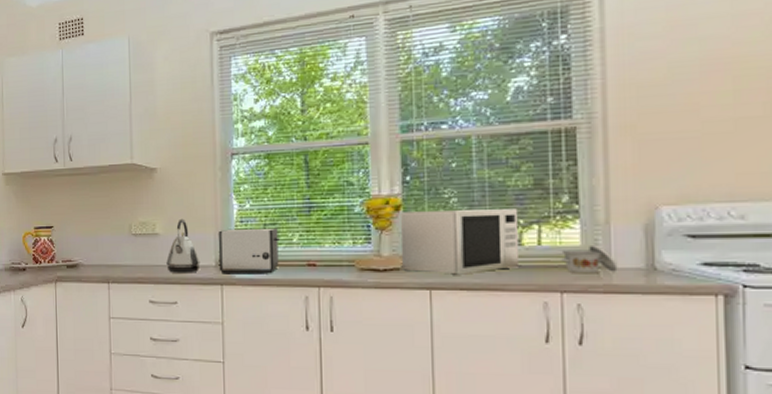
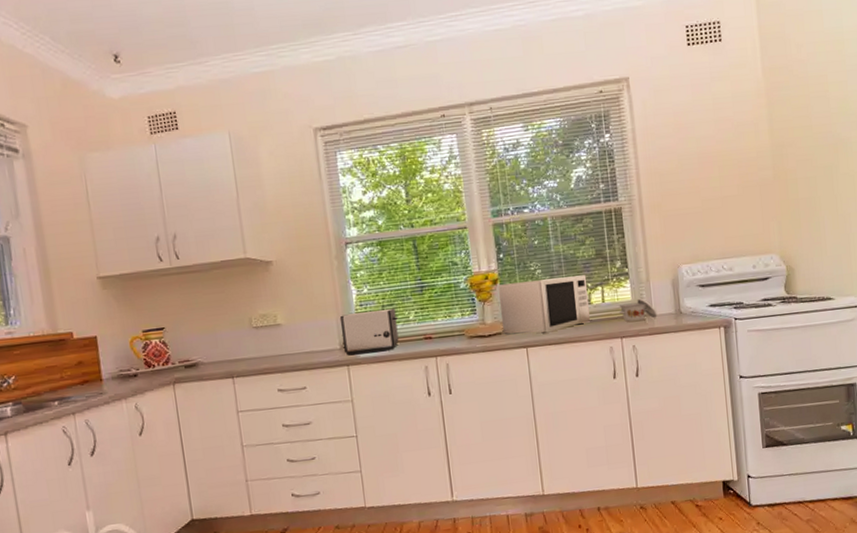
kettle: present [166,218,200,275] -> none [291,307,326,362]

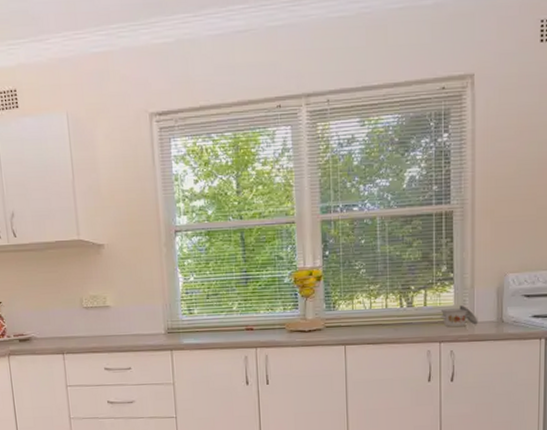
toaster: present [340,308,399,356] -> none [167,297,221,341]
microwave: present [498,275,590,335] -> none [322,277,411,332]

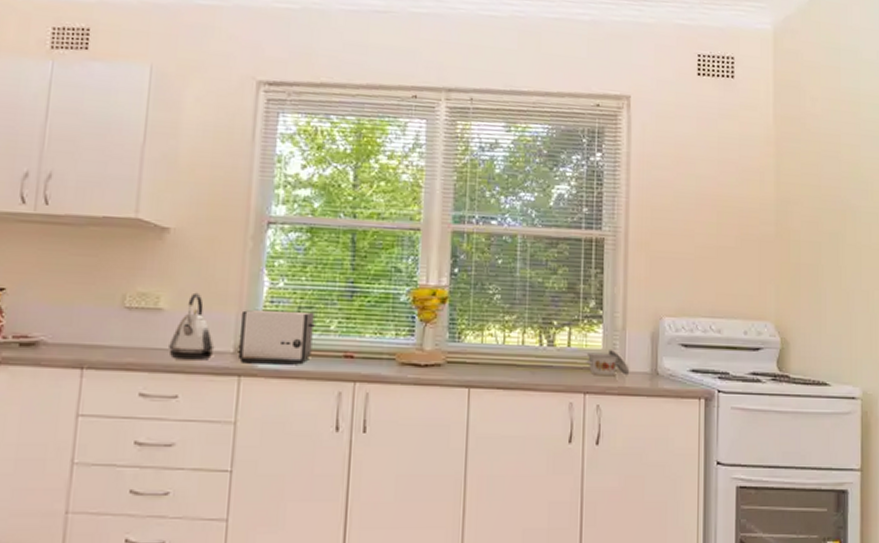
kettle: none [118,291,151,343] -> present [168,292,215,362]
toaster: none [167,297,221,341] -> present [239,309,315,365]

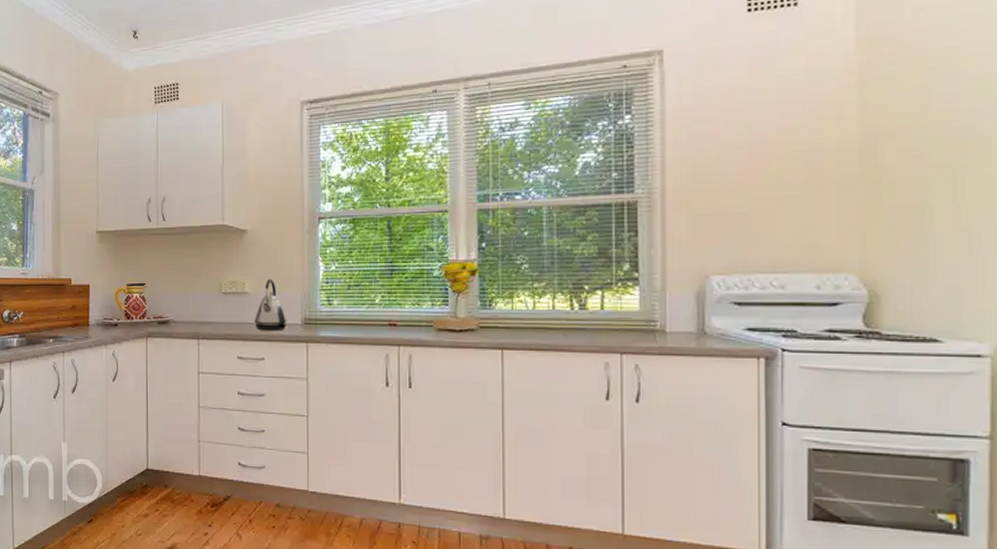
toaster: present [239,309,315,365] -> none [305,289,363,333]
cooking pot: present [586,348,630,377] -> none [622,310,672,337]

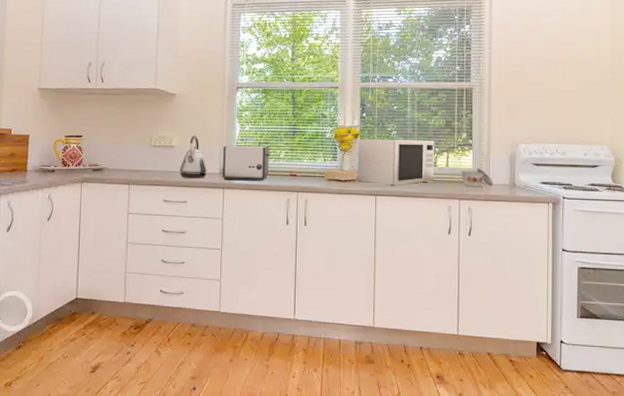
toaster: none [305,289,363,333] -> present [223,145,270,181]
microwave: none [475,275,584,336] -> present [357,139,435,186]
cooking pot: none [622,310,672,337] -> present [460,167,494,188]

